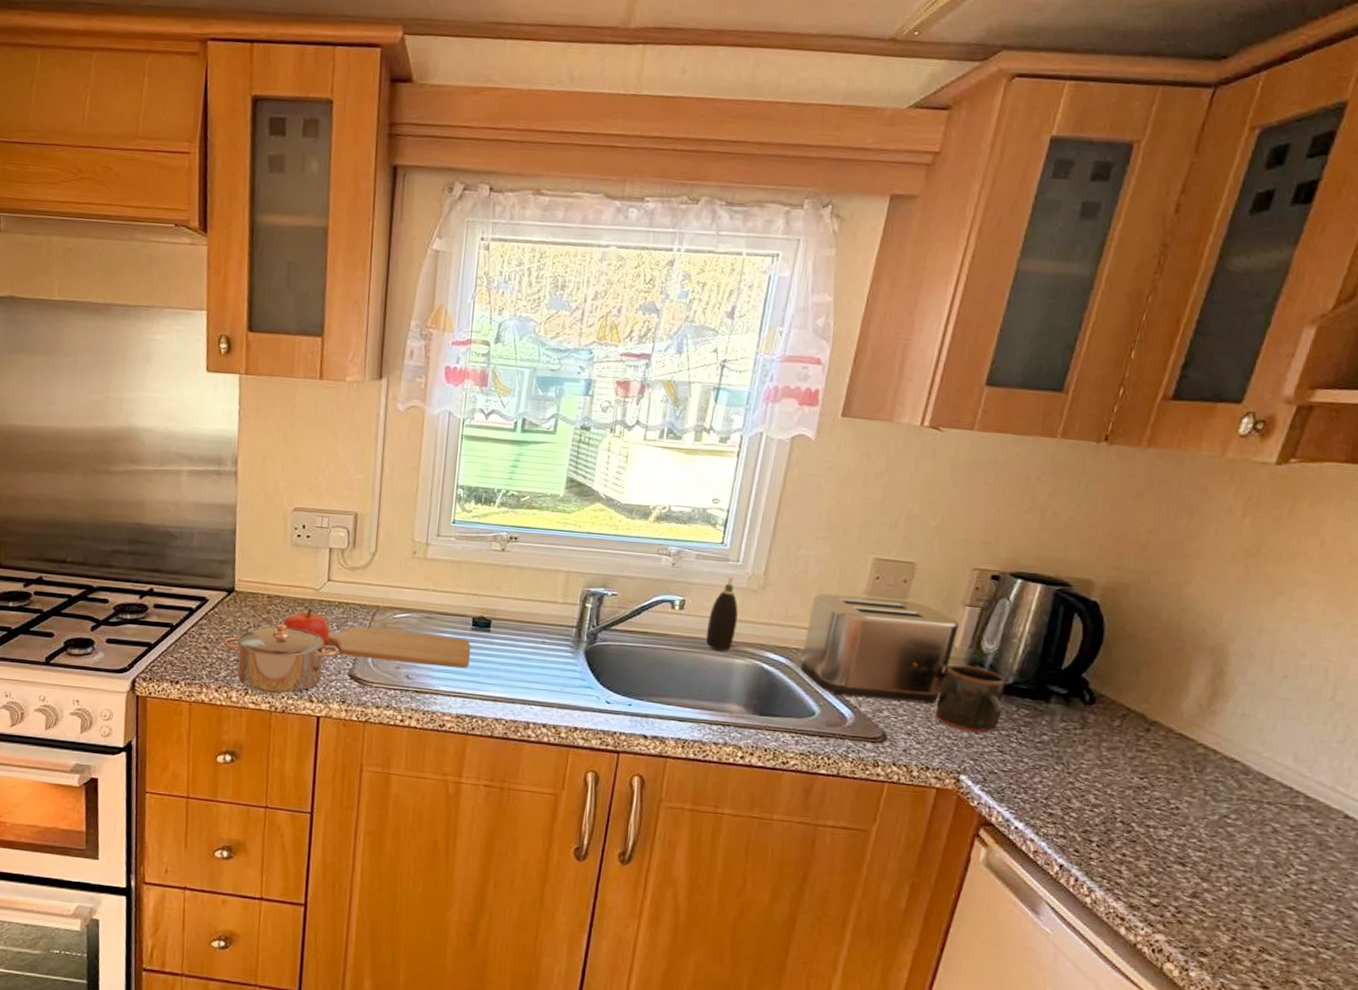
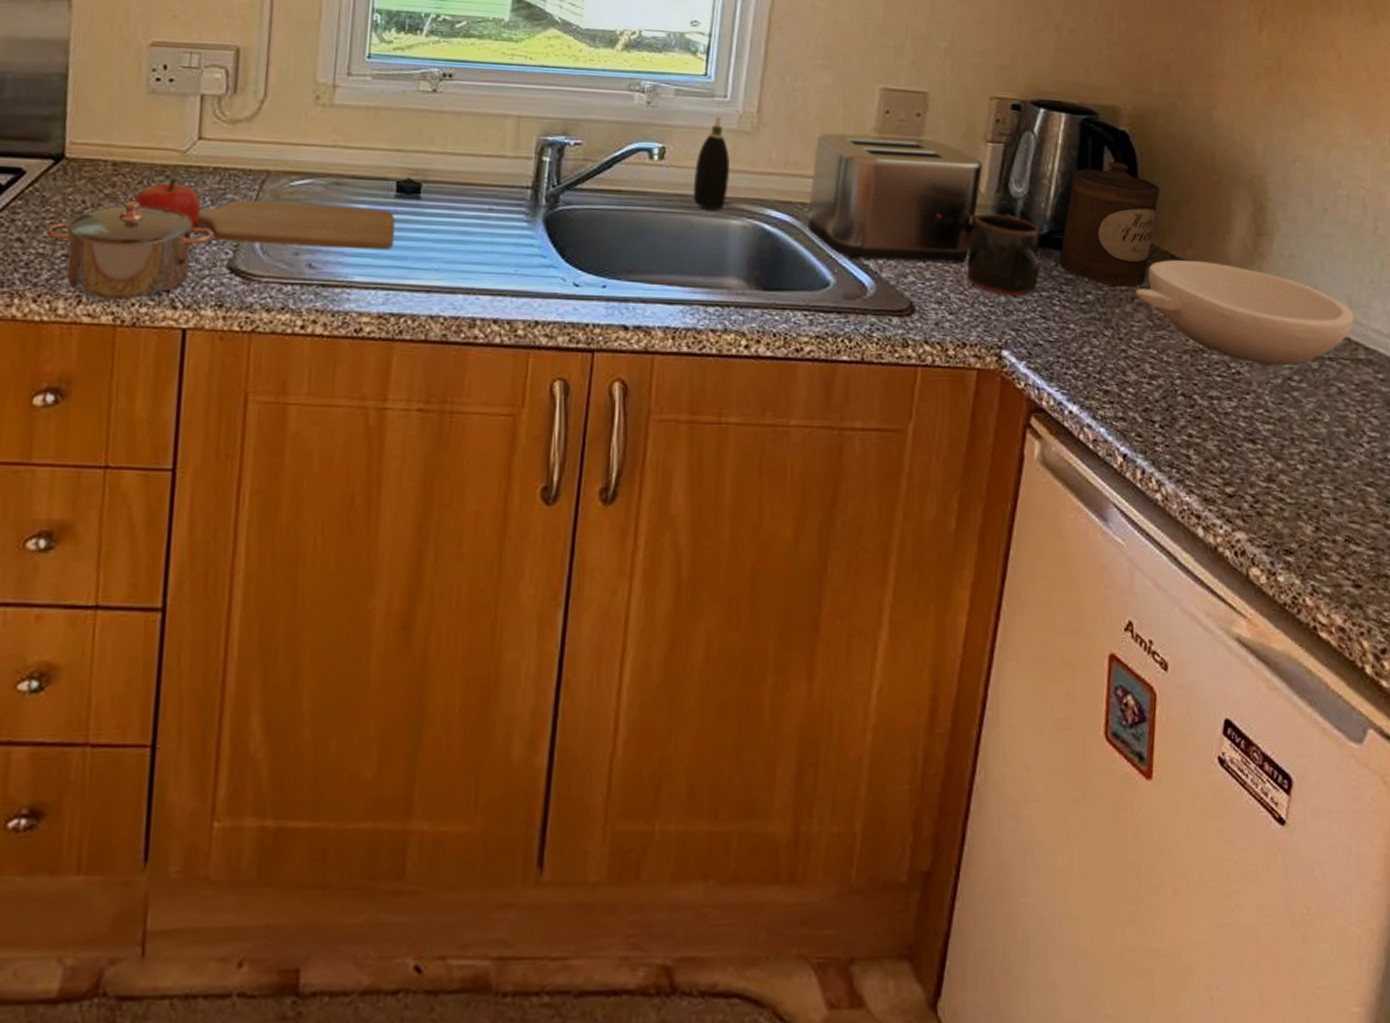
canister: none [1020,626,1124,732] -> present [1059,161,1161,287]
bowl: none [1089,711,1299,806] -> present [1136,260,1354,366]

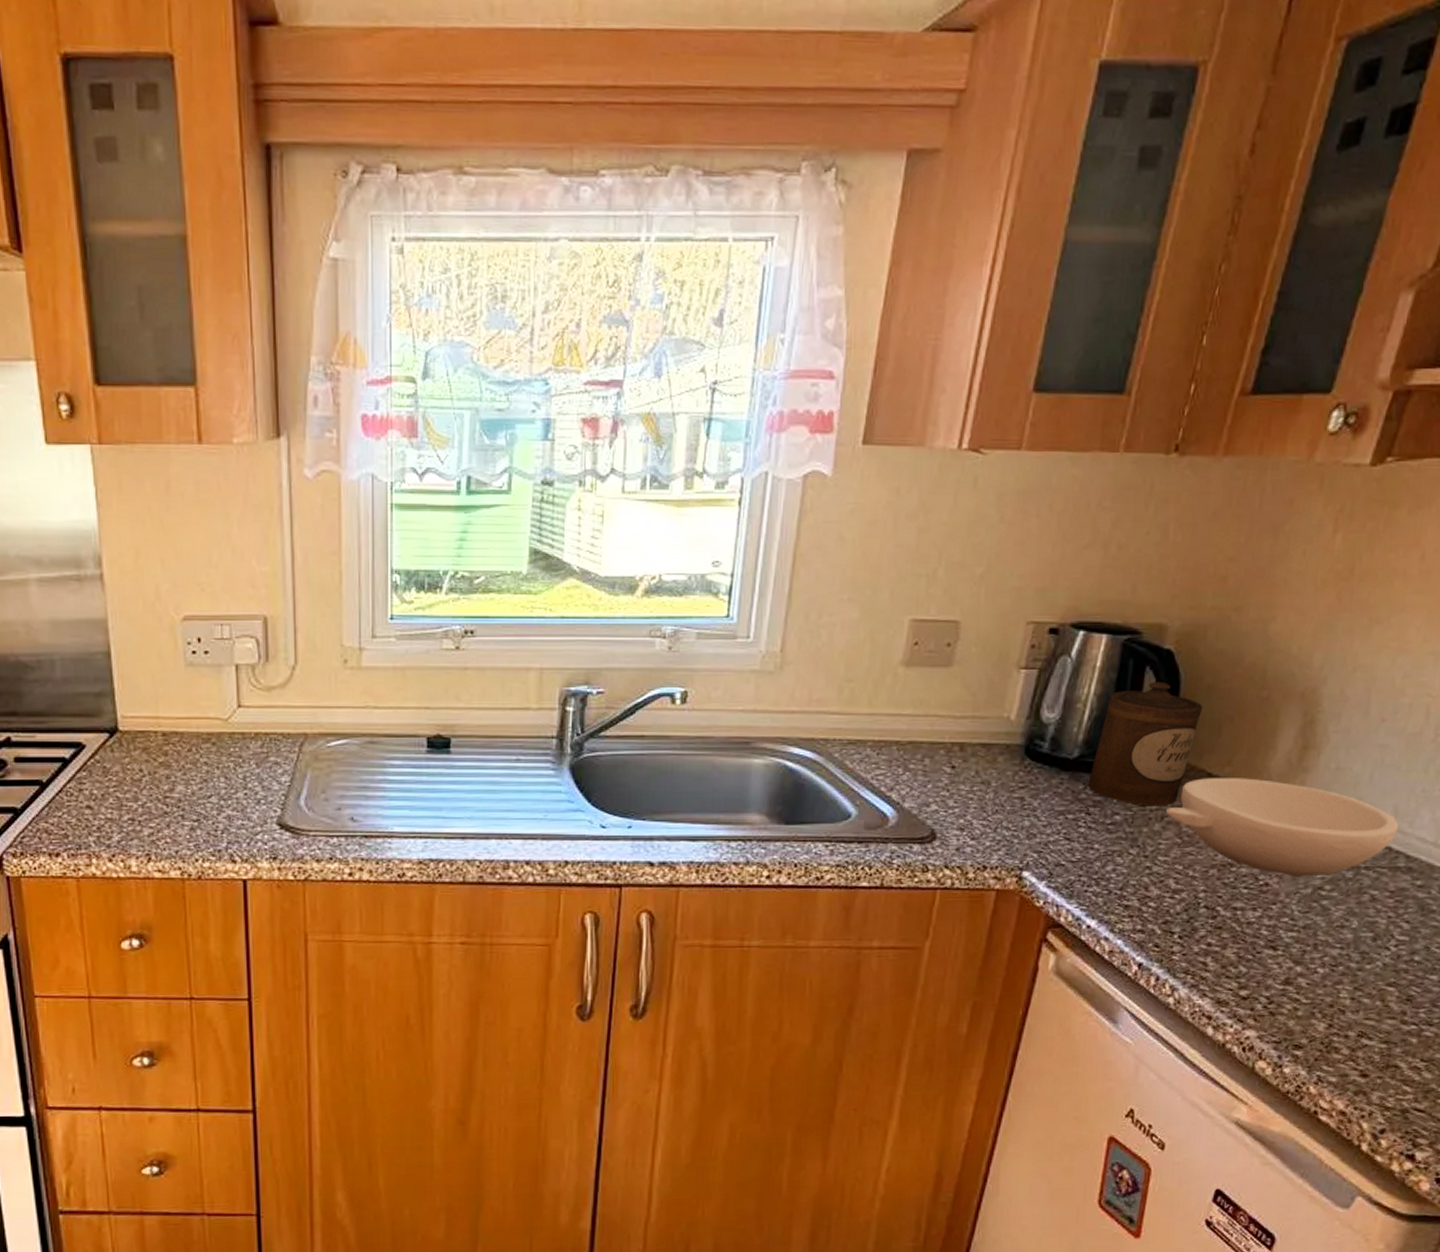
cooking pot: present [45,201,213,300] -> none [111,768,261,856]
fruit: present [134,178,202,235] -> none [186,744,248,796]
chopping board: present [197,199,395,250] -> none [245,761,429,802]
soap dispenser: present [692,115,730,211] -> none [715,657,752,750]
toaster: present [807,132,982,263] -> none [830,668,1014,790]
mug: present [967,212,1040,295] -> none [991,739,1070,819]

